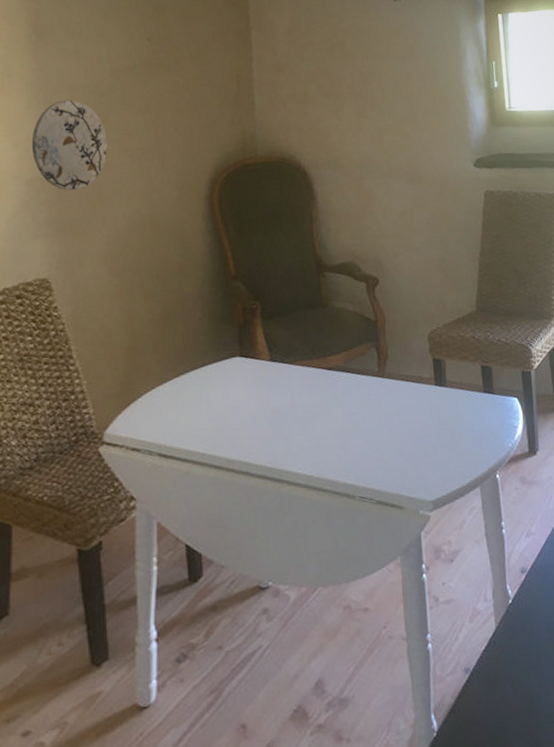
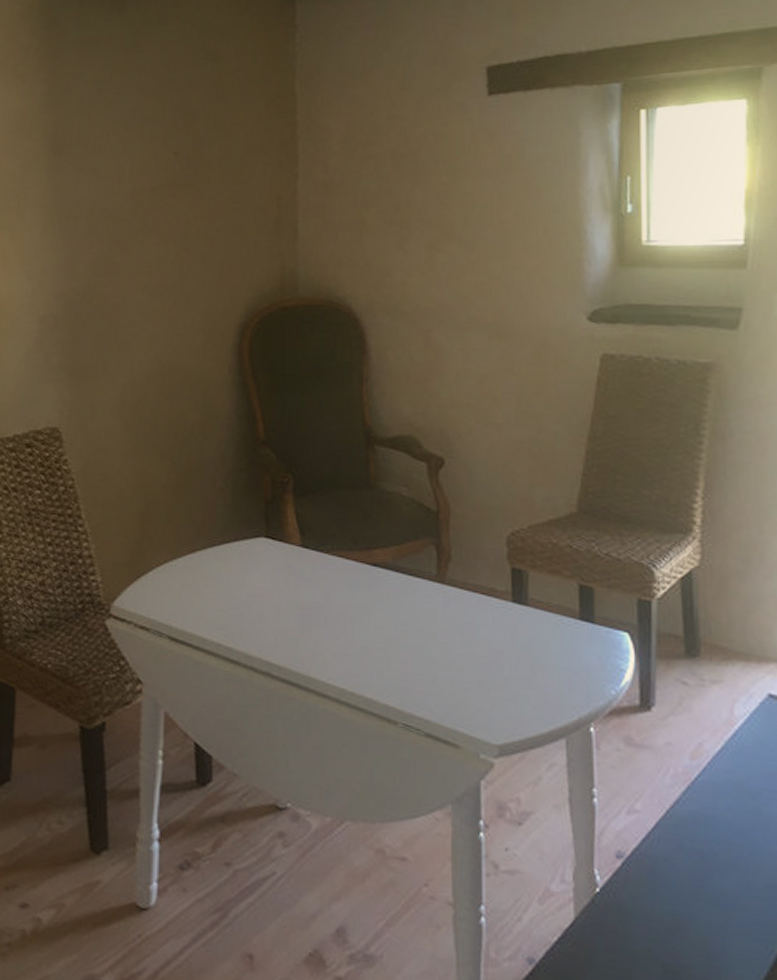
decorative plate: present [31,100,108,191] -> none [45,226,126,331]

